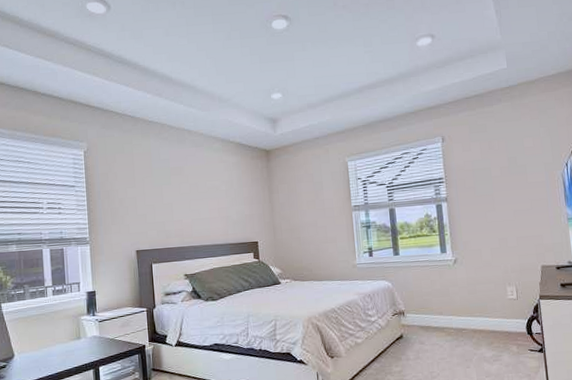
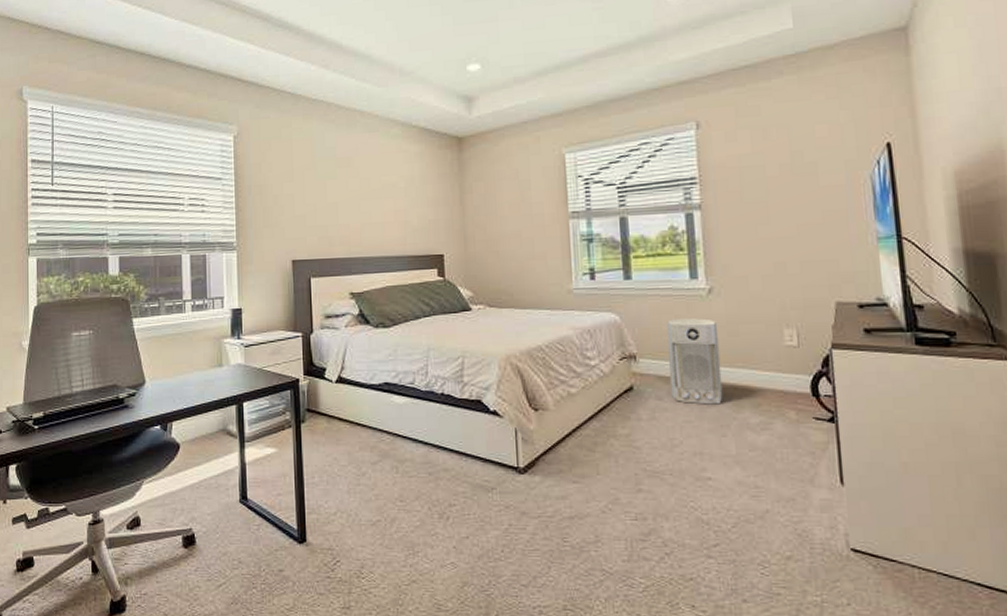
air purifier: none [425,282,467,345] -> present [667,318,723,405]

